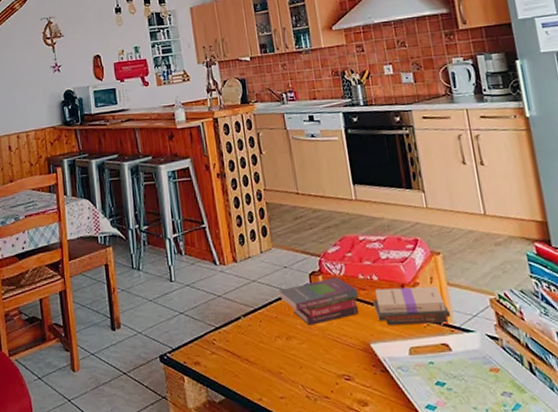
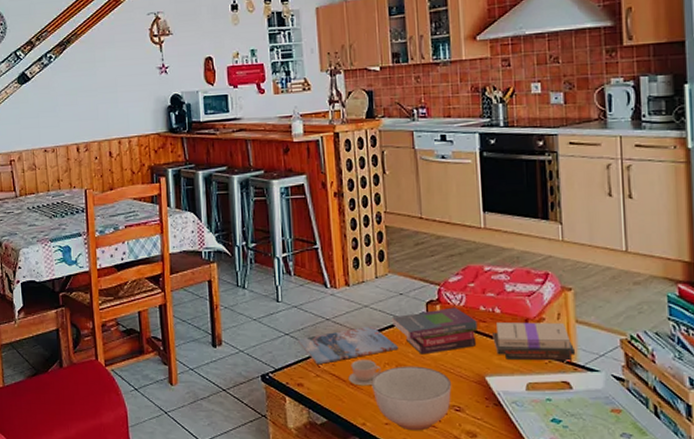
magazine: none [191,299,287,342] -> present [297,325,398,365]
teacup: none [242,334,273,361] -> present [348,360,382,386]
bowl: none [264,337,341,403] -> present [371,366,452,431]

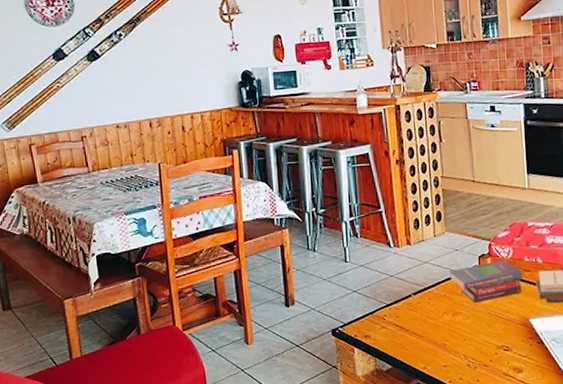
magazine: present [297,325,398,365] -> none [364,279,454,318]
teacup: present [348,360,382,386] -> none [411,310,440,334]
bowl: present [371,366,452,431] -> none [431,313,501,371]

